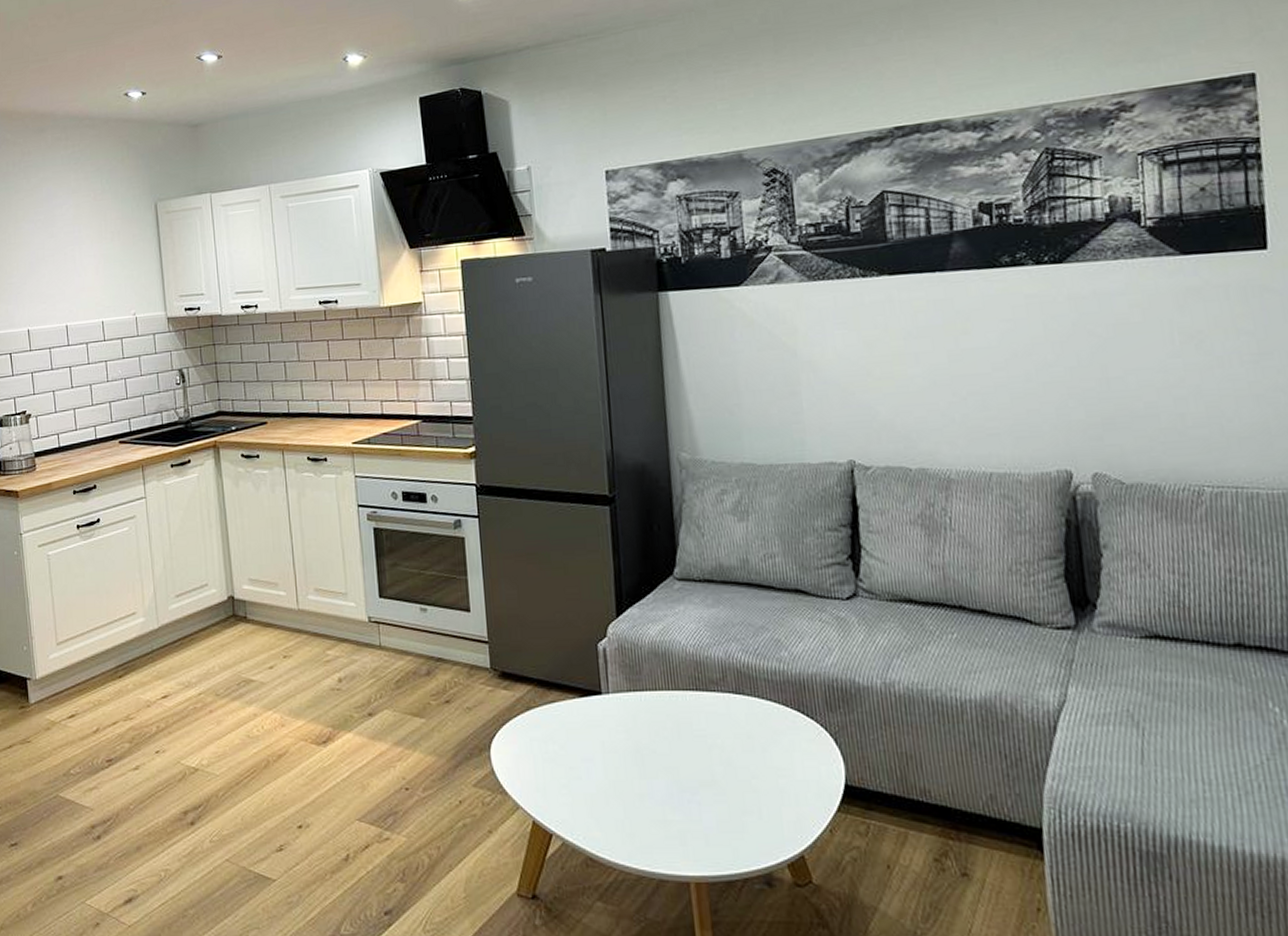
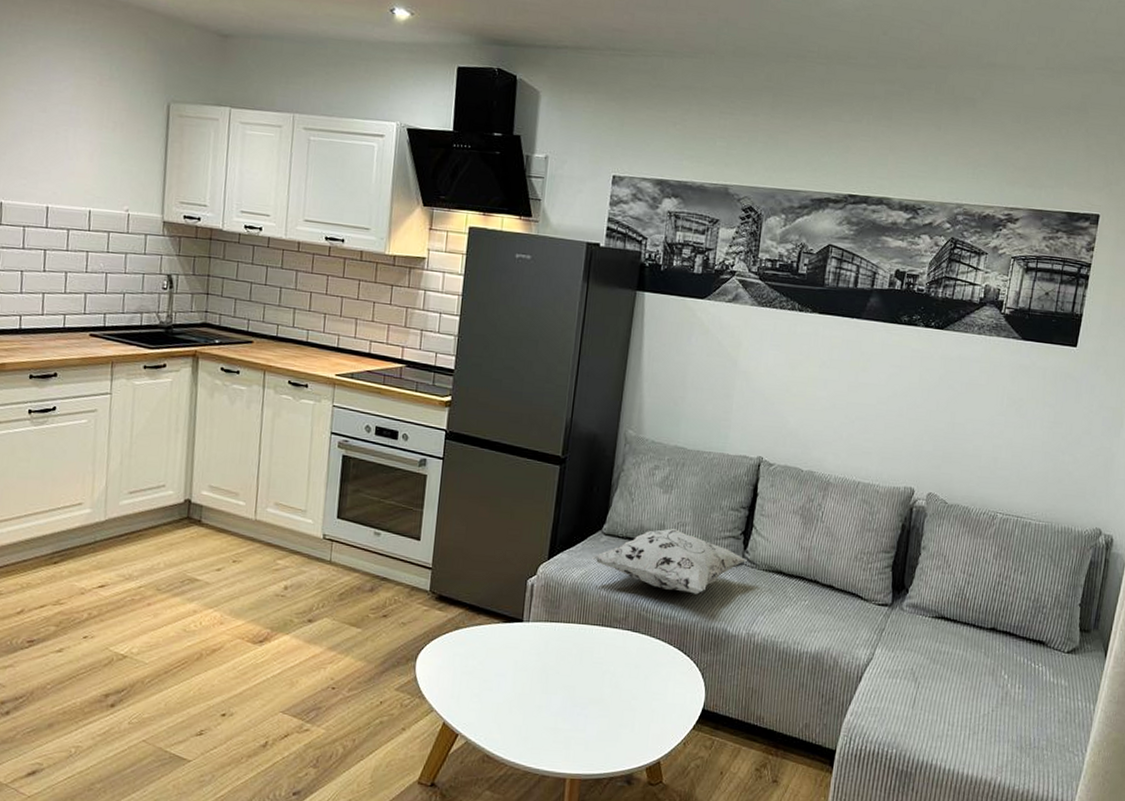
decorative pillow: none [668,561,863,640] -> present [592,528,747,595]

